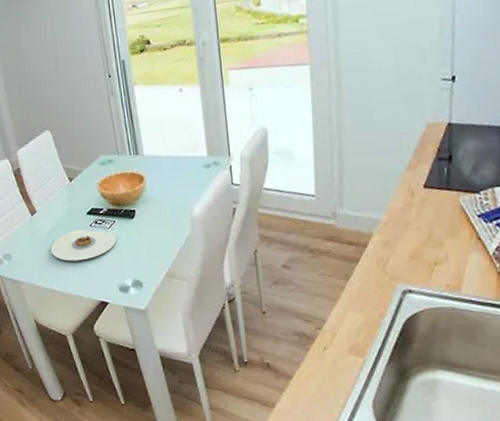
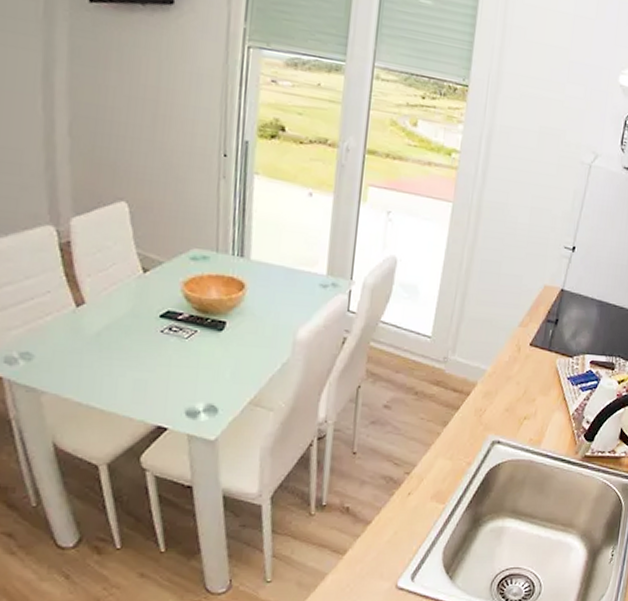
plate: present [50,229,118,262] -> none [96,334,196,374]

